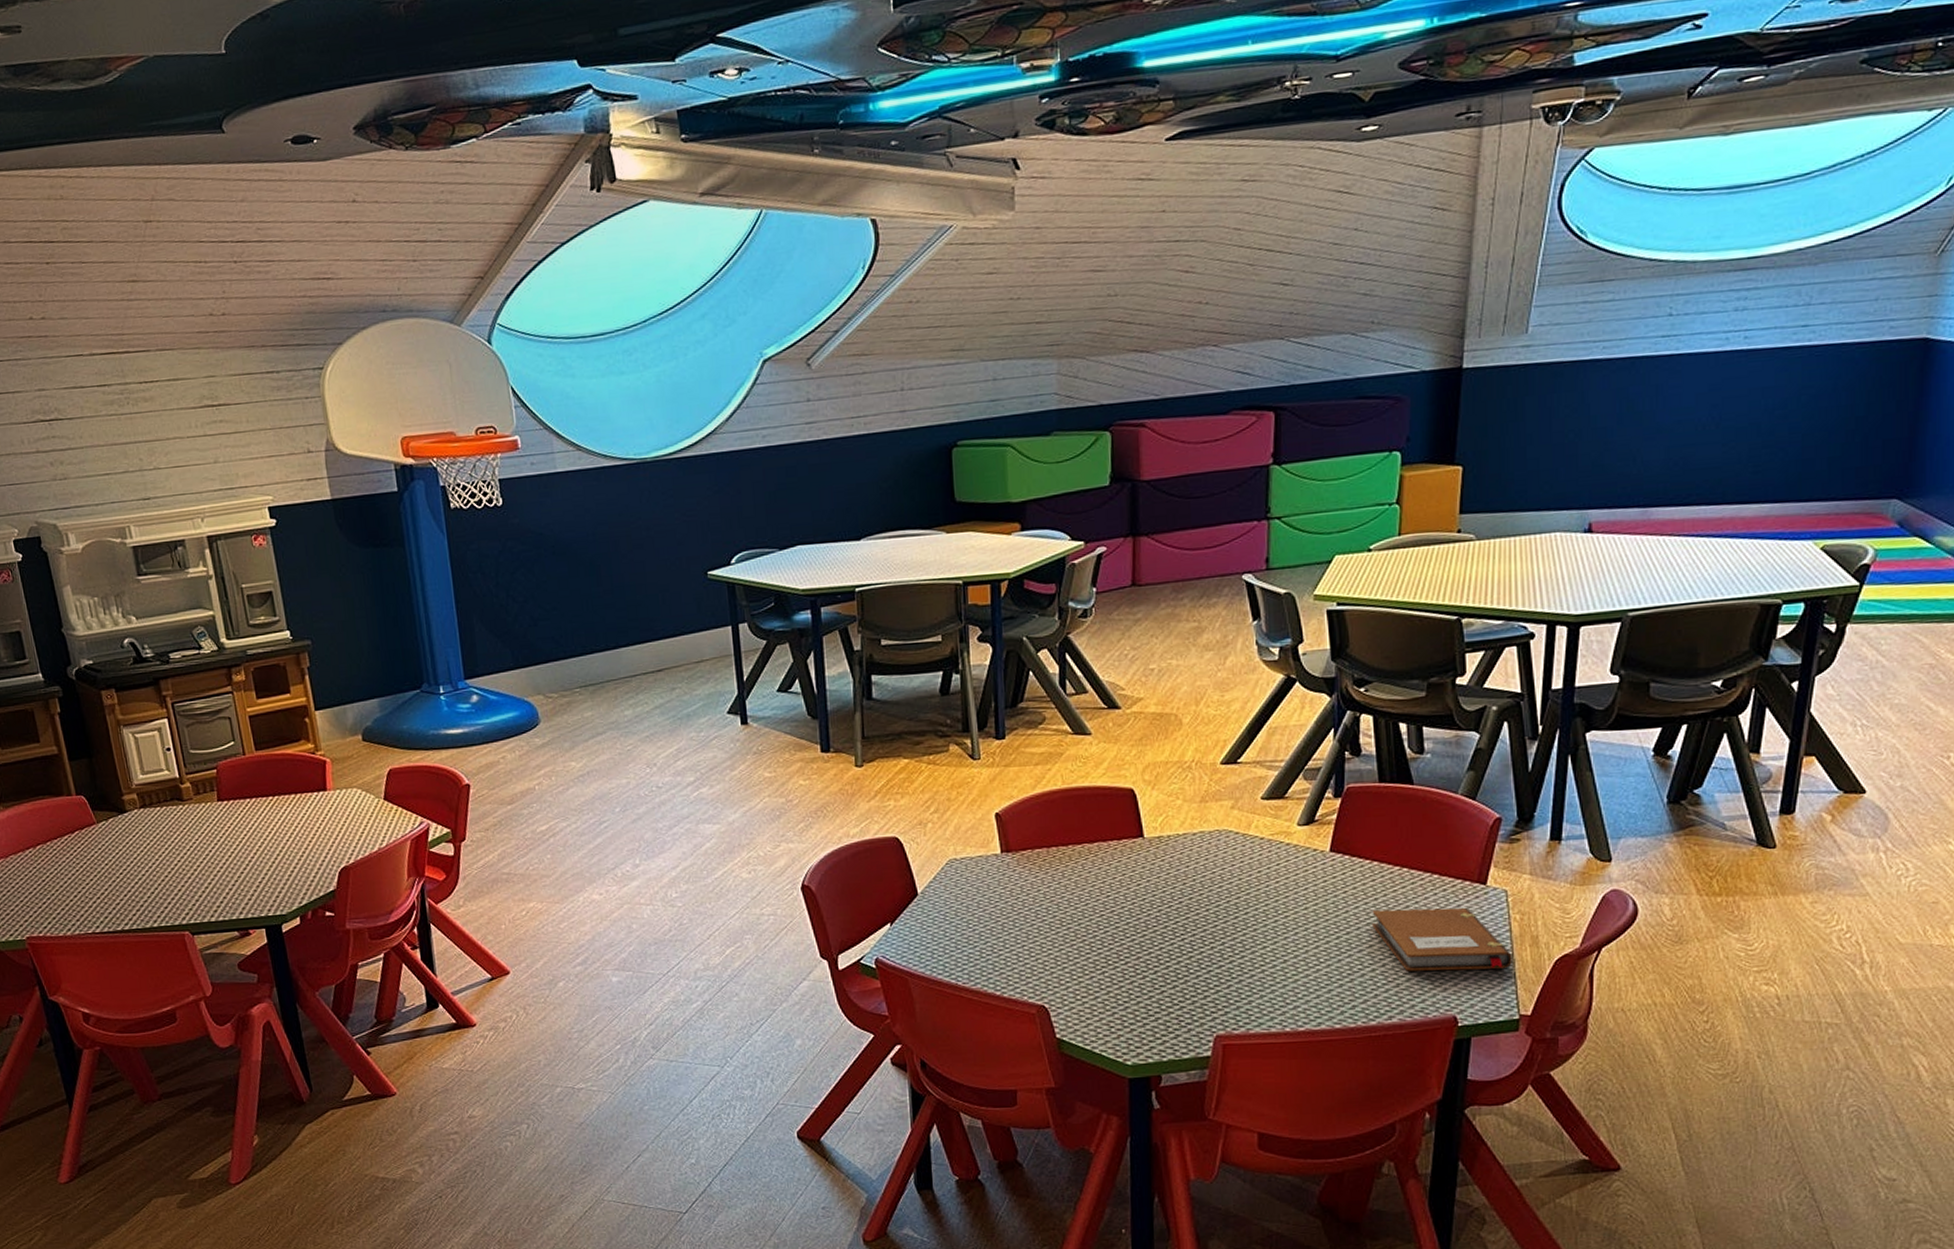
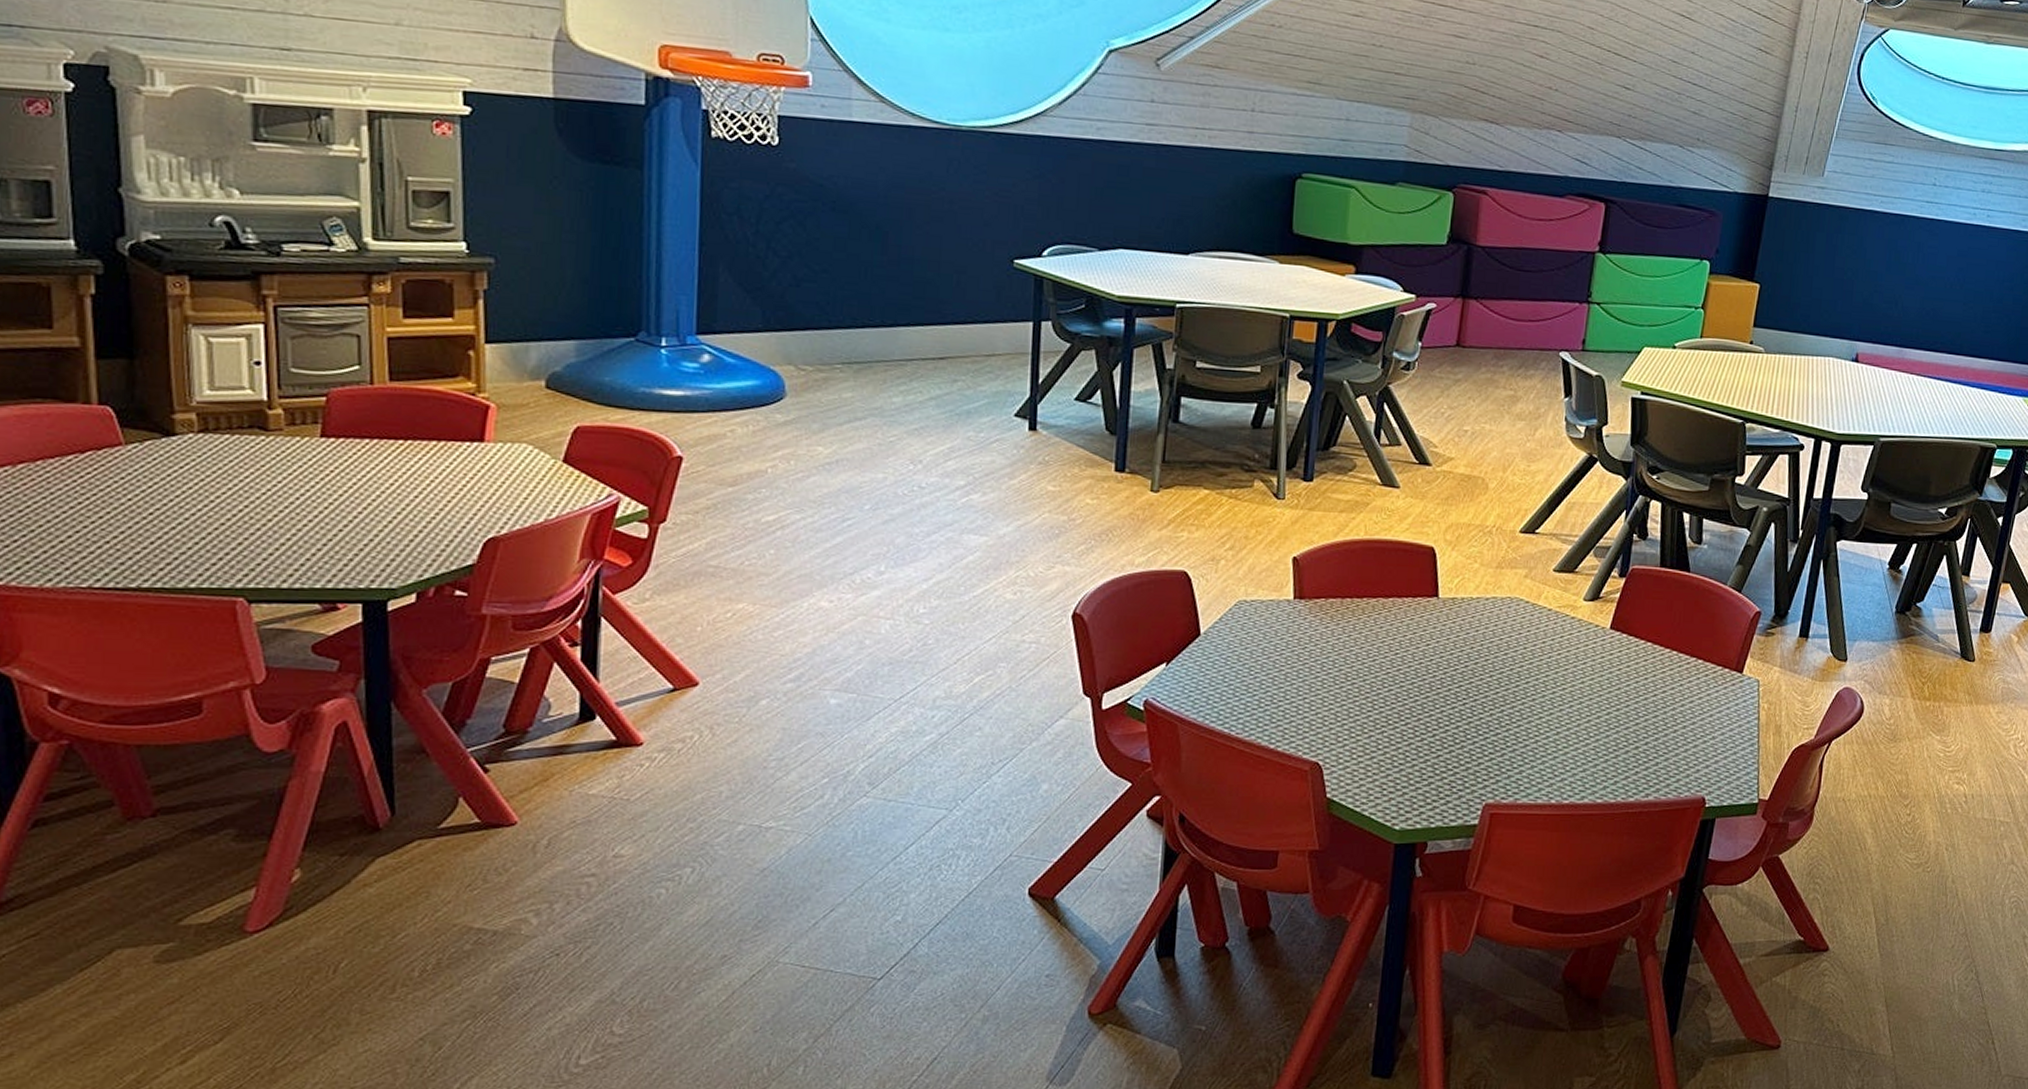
notebook: present [1372,907,1512,972] -> none [1640,690,1758,754]

